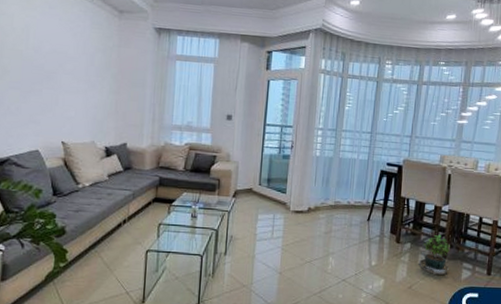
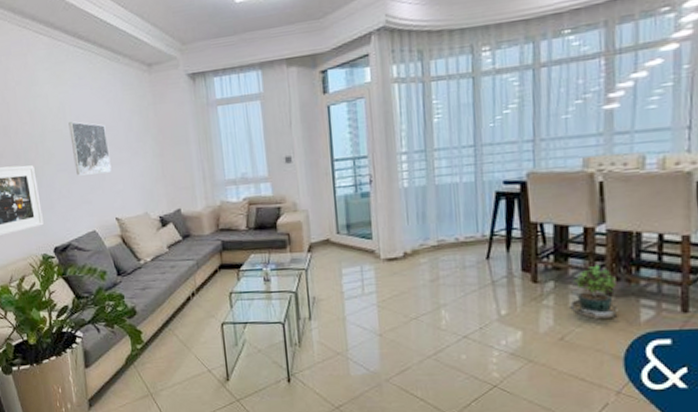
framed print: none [28,45,68,99] -> present [68,121,112,176]

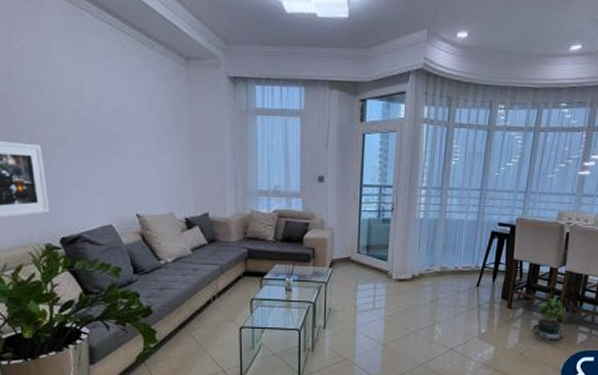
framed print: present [68,121,112,176] -> none [87,104,135,166]

